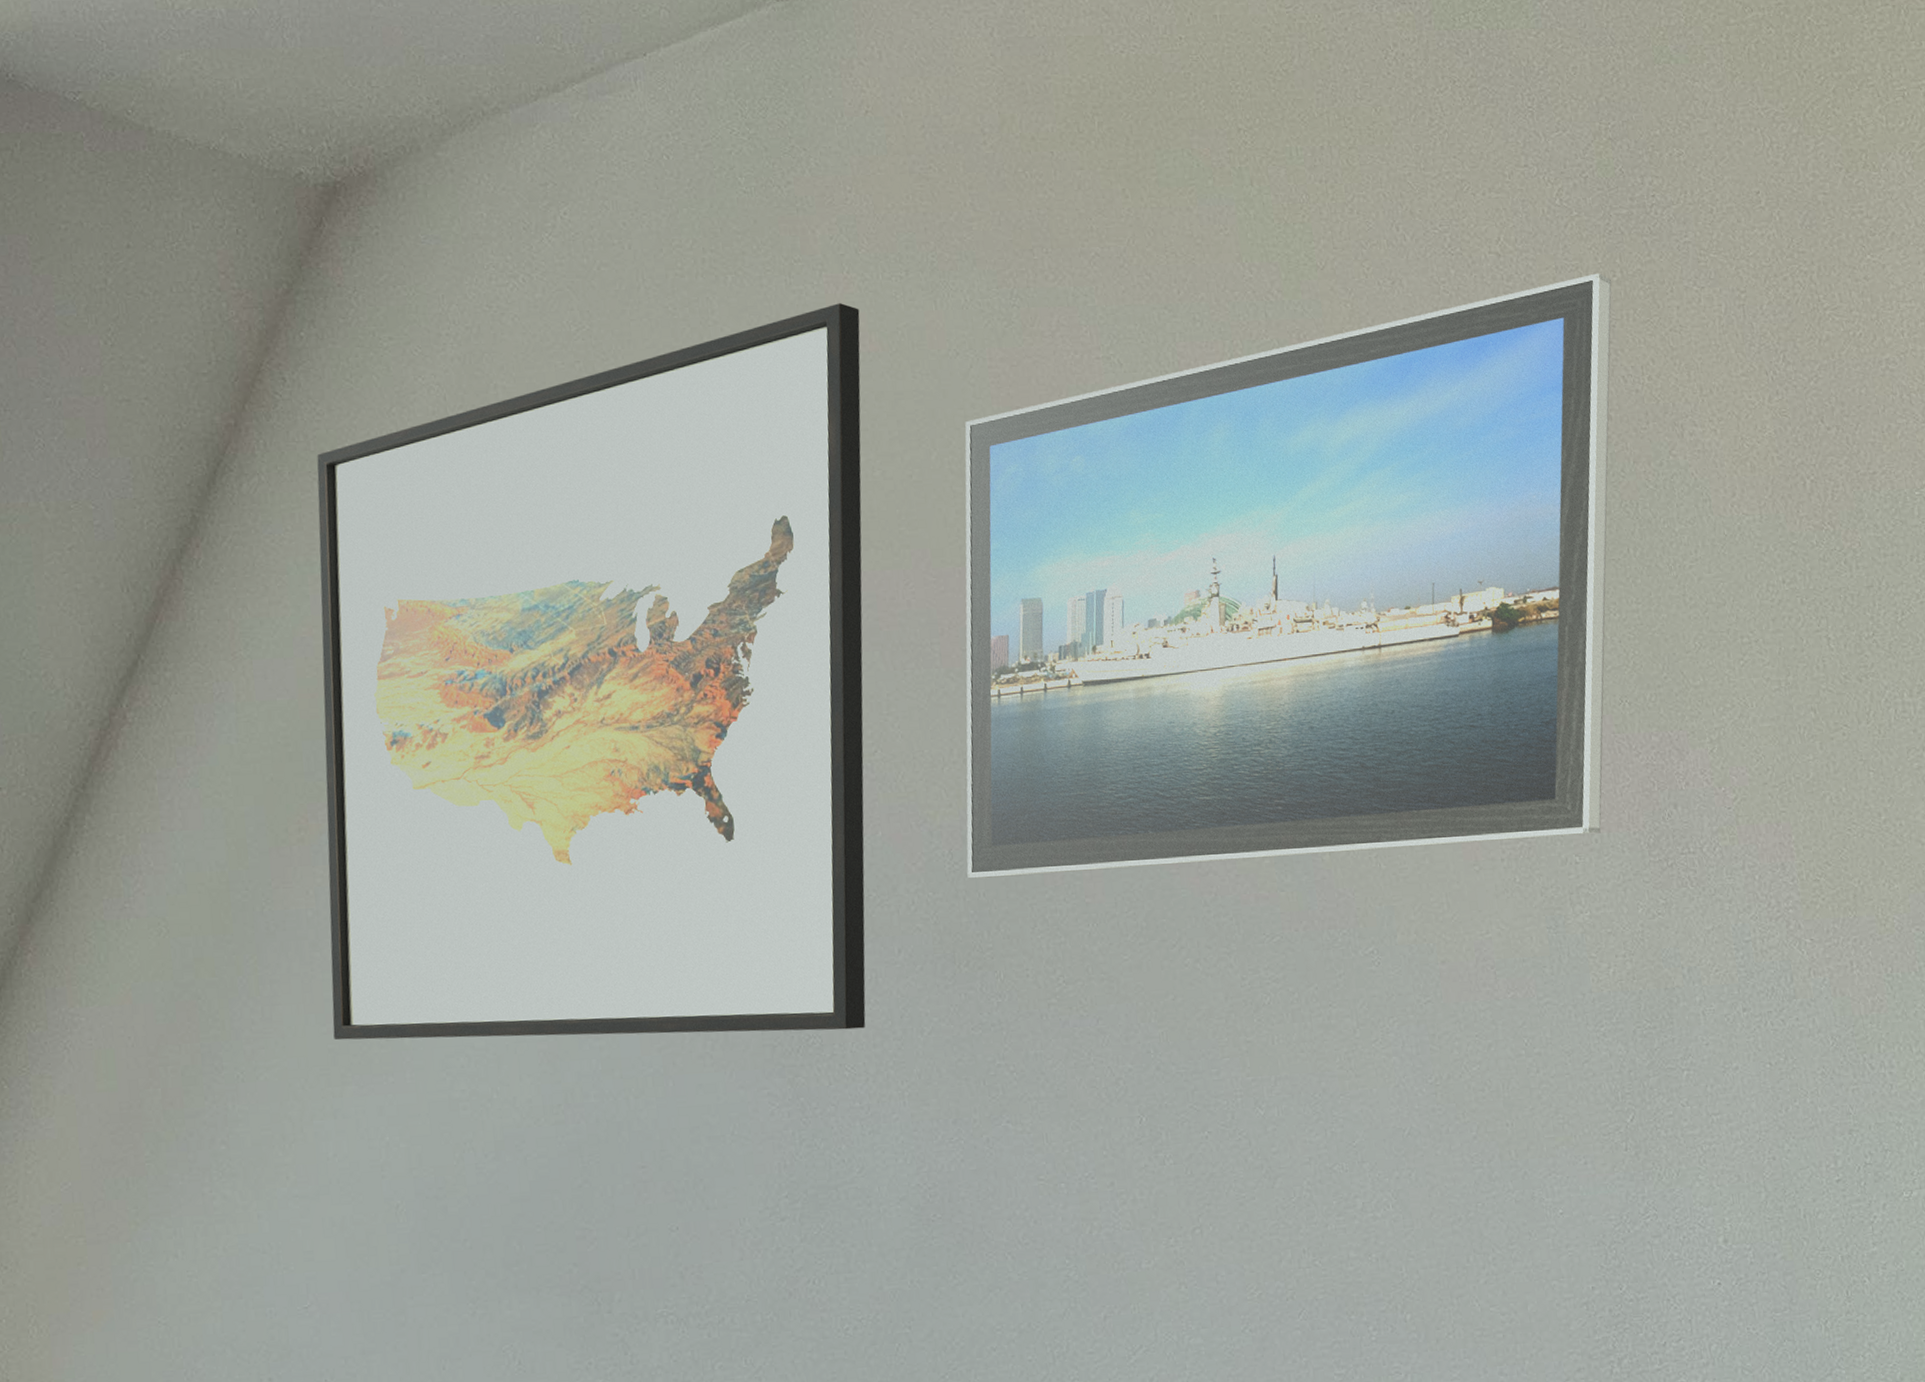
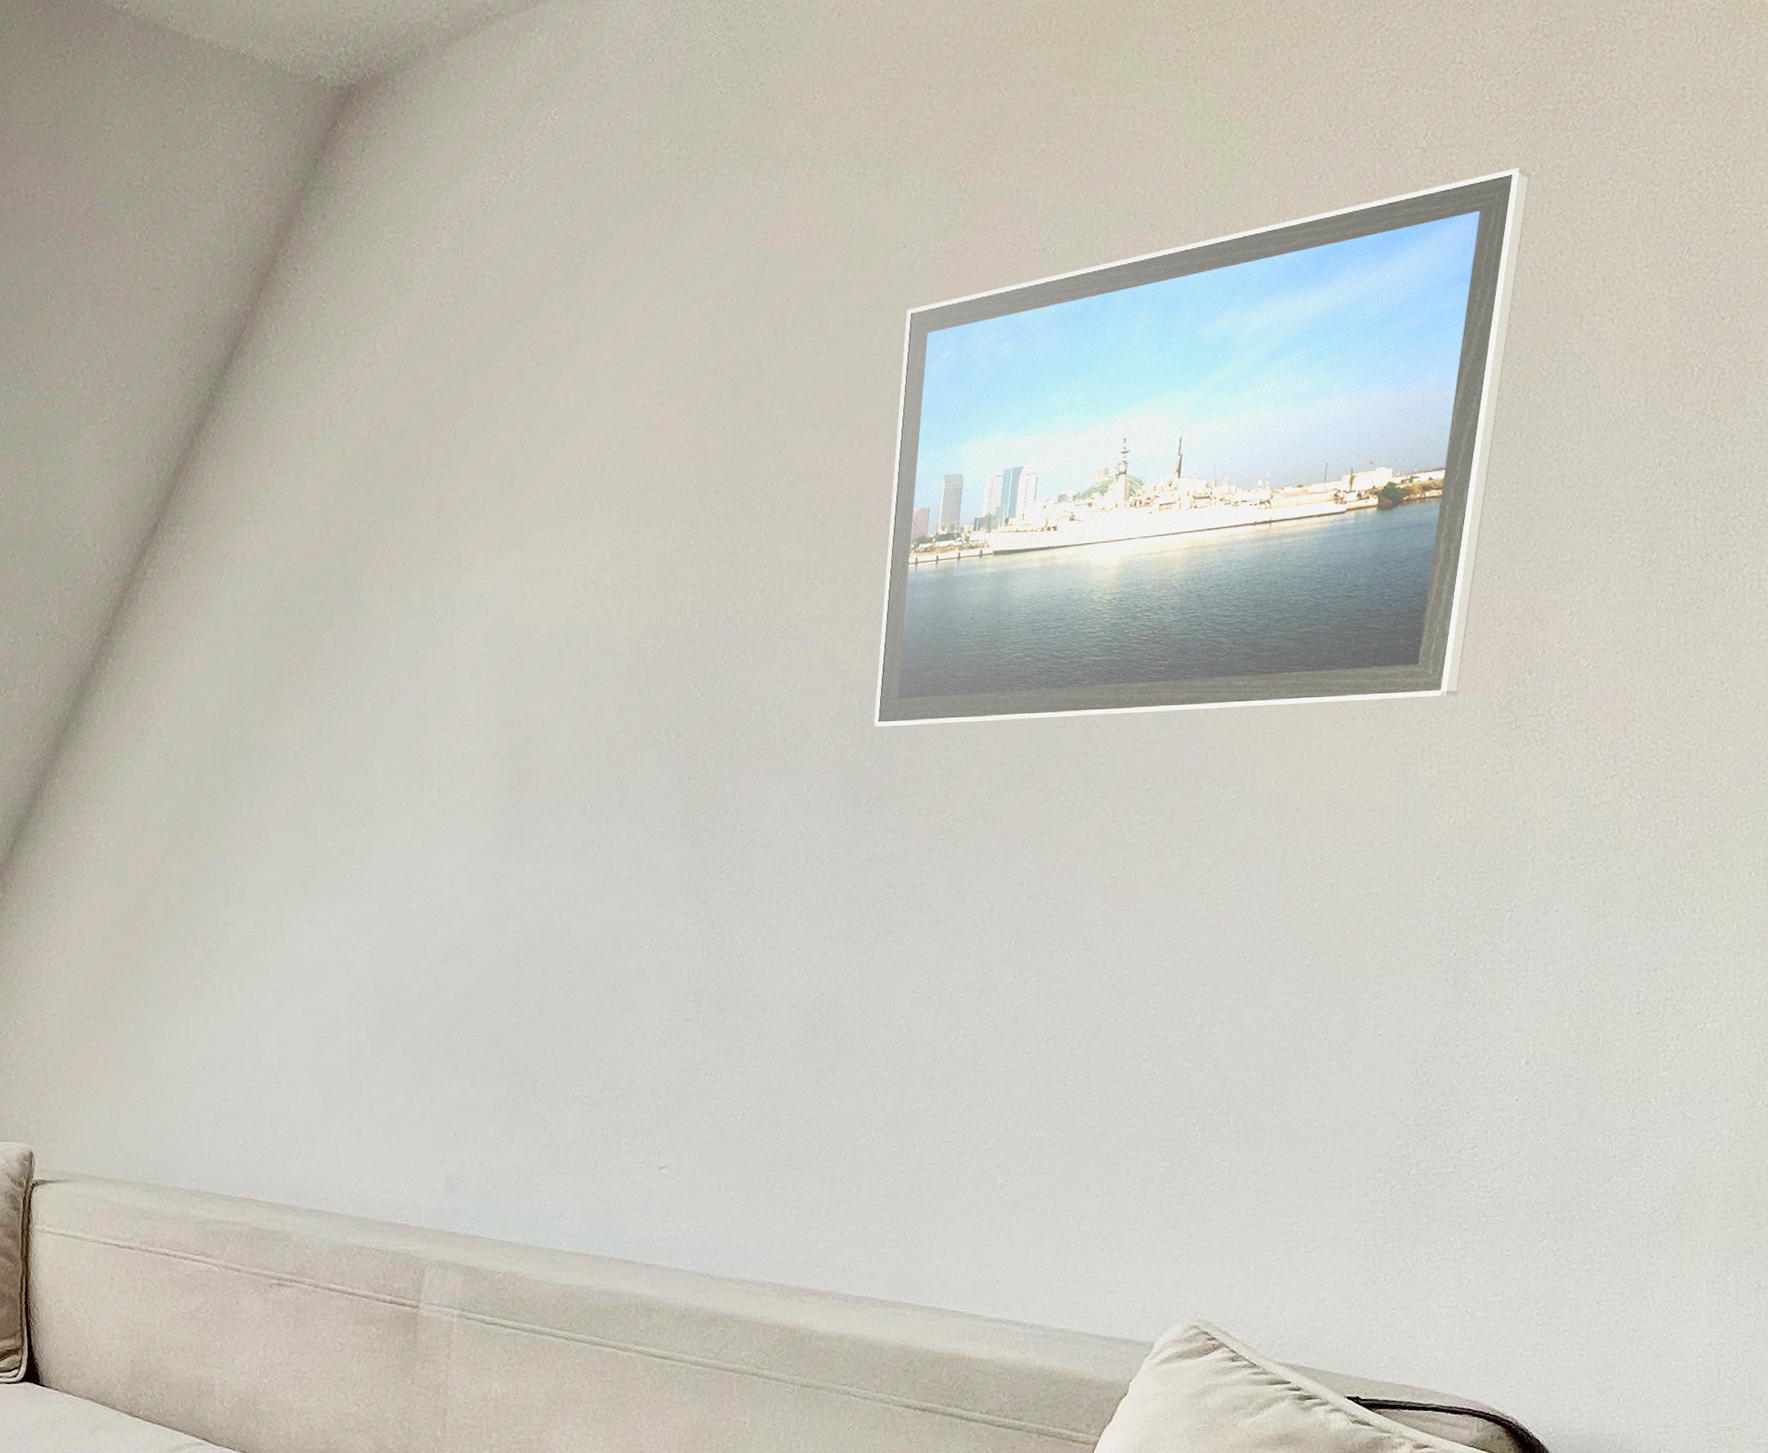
wall art: present [317,303,866,1040] -> none [311,198,818,859]

